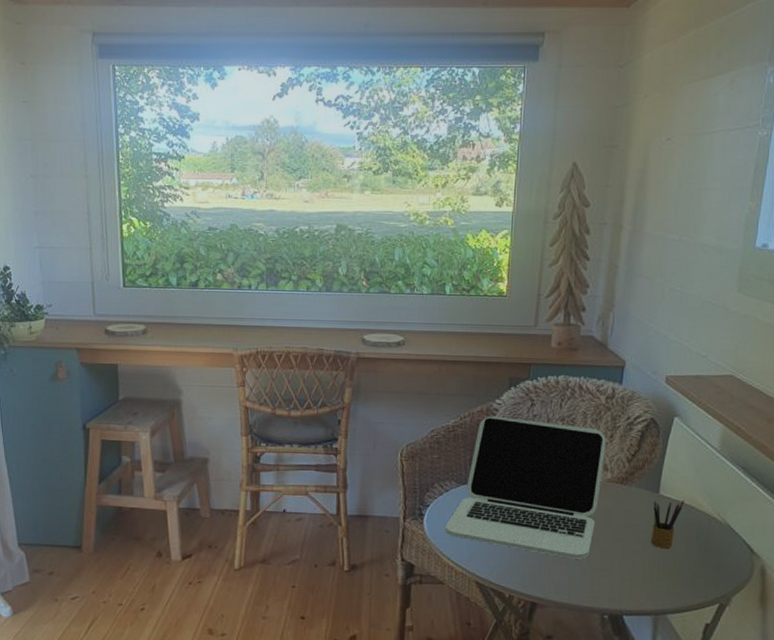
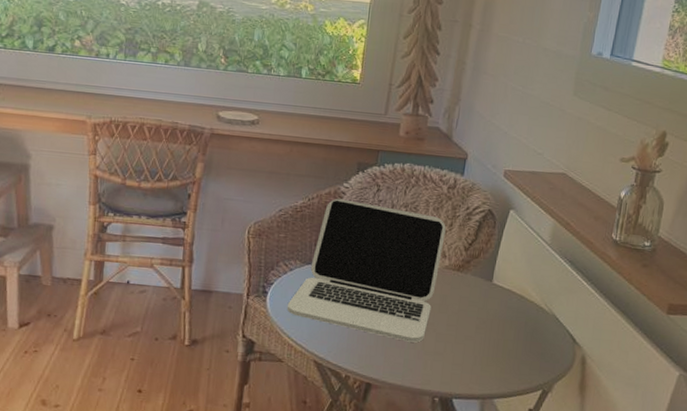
pencil box: present [650,500,684,549] -> none [482,289,515,336]

